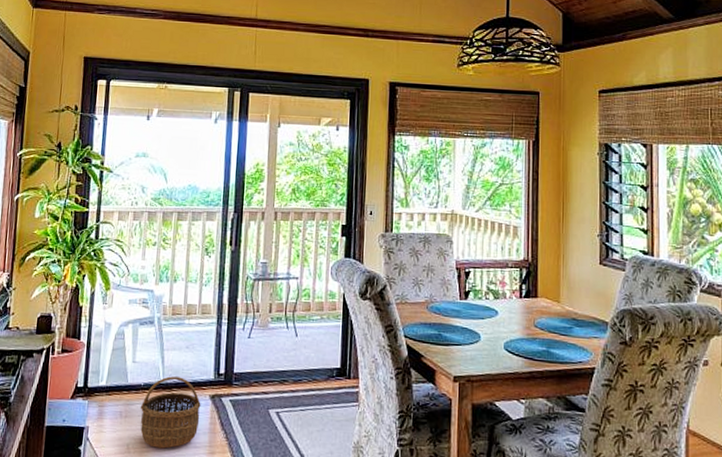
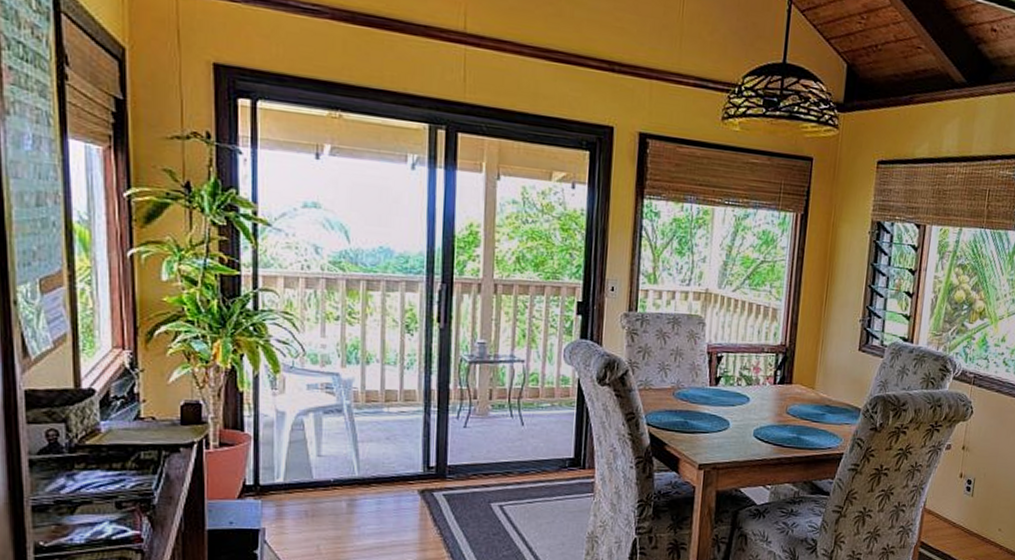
wicker basket: present [140,376,201,449] -> none [330,471,408,548]

